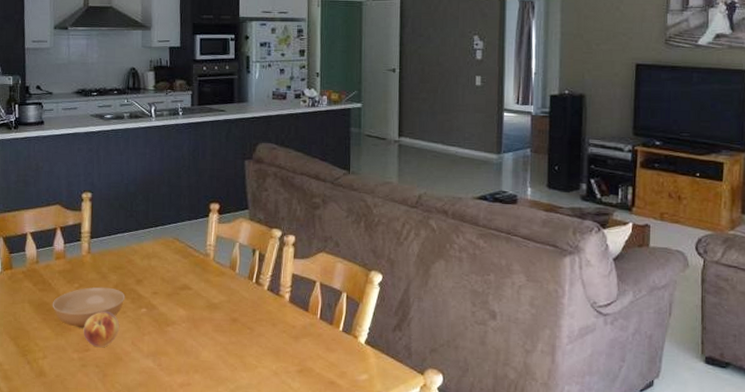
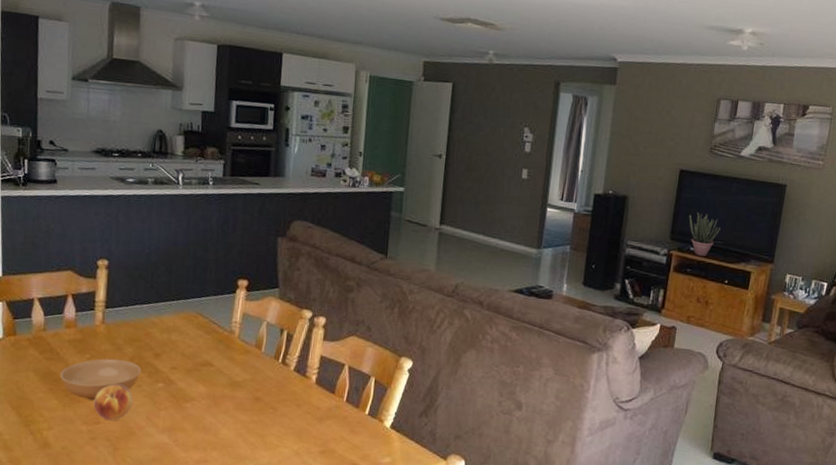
potted plant: none [650,106,685,151] -> present [689,213,720,257]

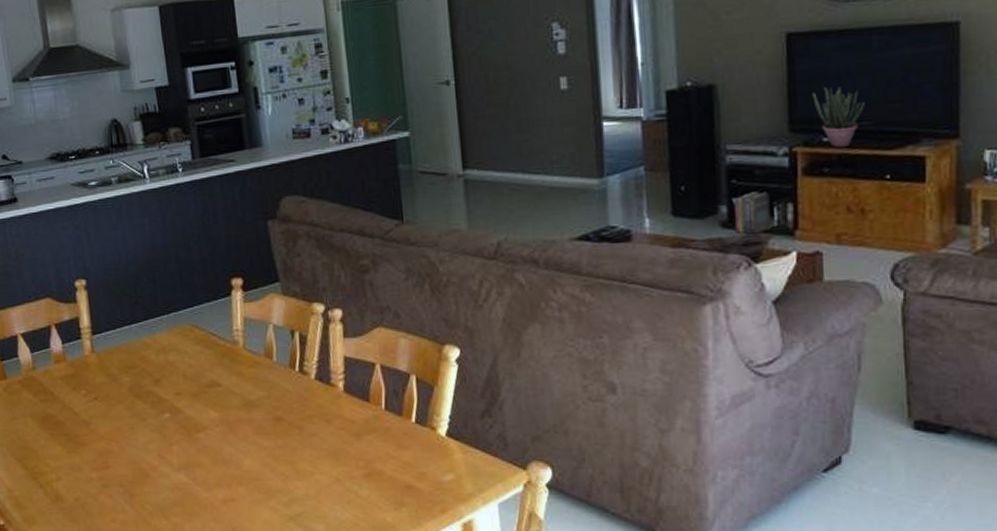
bowl: present [60,358,142,401] -> none [58,391,143,442]
fruit: present [93,383,133,421] -> none [98,419,141,464]
books: none [624,277,650,308] -> present [734,191,771,235]

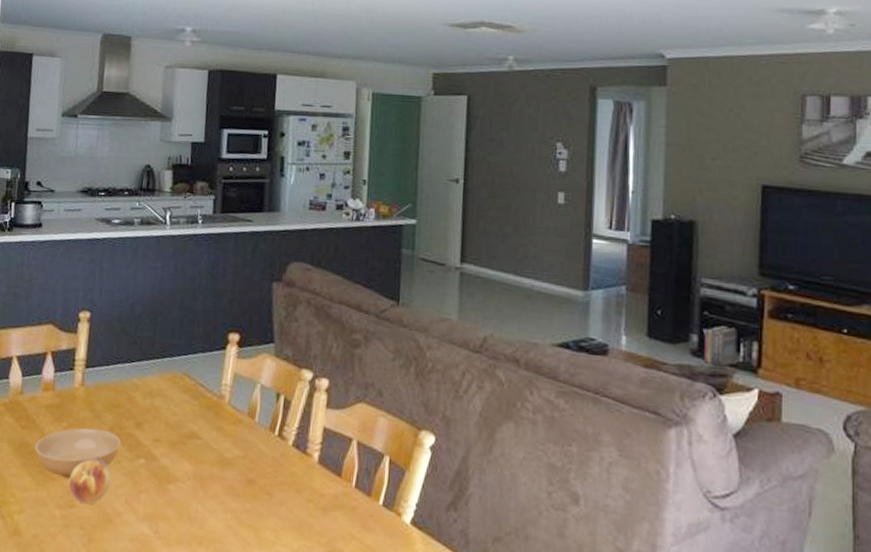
bowl: none [58,391,143,442] -> present [34,428,122,479]
fruit: none [98,419,141,464] -> present [68,458,112,505]
potted plant: present [812,86,865,149] -> none [781,240,827,298]

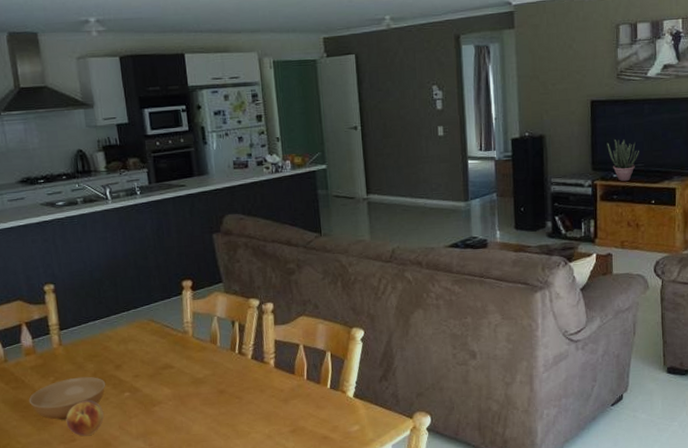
books: present [705,326,738,367] -> none [556,212,580,242]
potted plant: none [781,240,827,298] -> present [607,139,639,182]

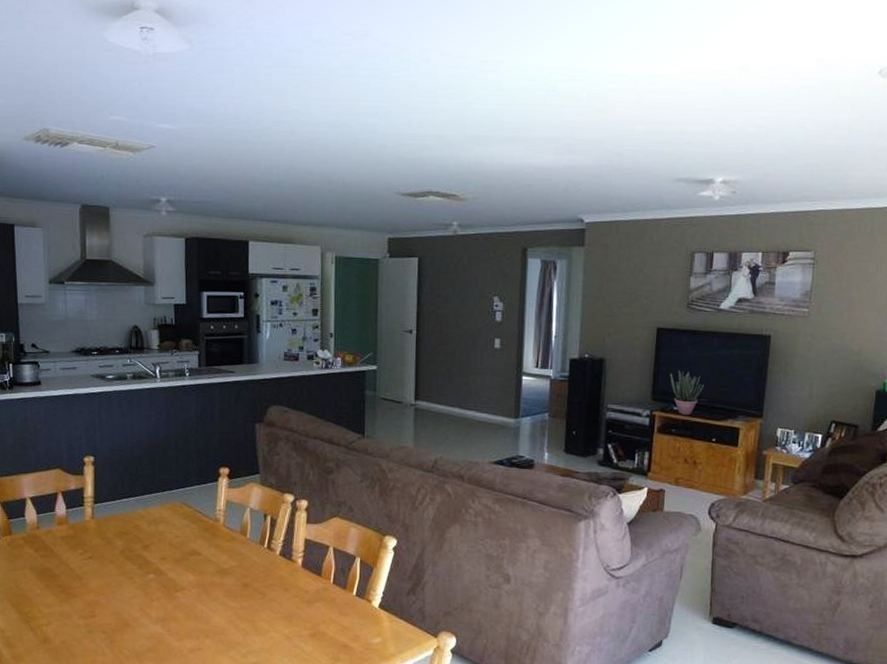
bowl: present [28,376,106,420] -> none [55,552,132,595]
fruit: present [66,400,104,437] -> none [88,577,126,614]

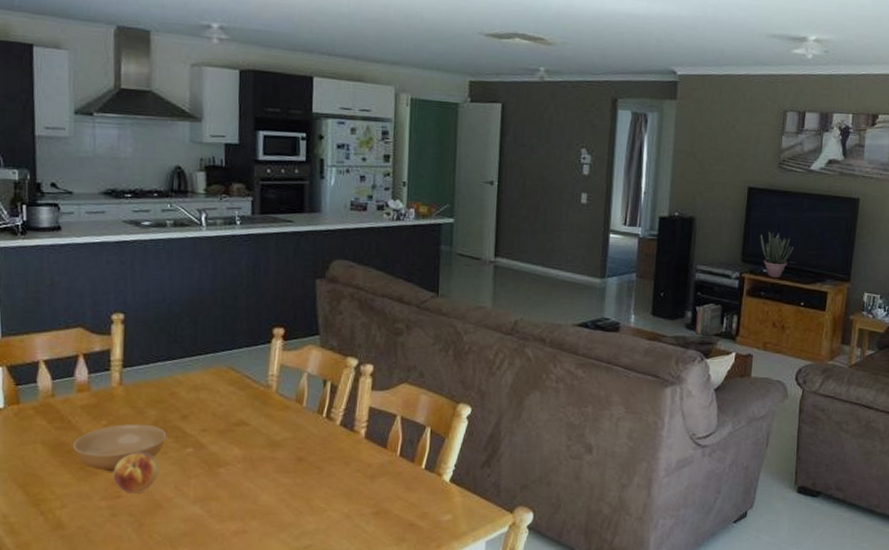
bowl: none [55,552,132,595] -> present [72,423,167,472]
fruit: none [88,577,126,614] -> present [113,451,159,494]
books: none [608,441,634,472] -> present [696,304,723,336]

